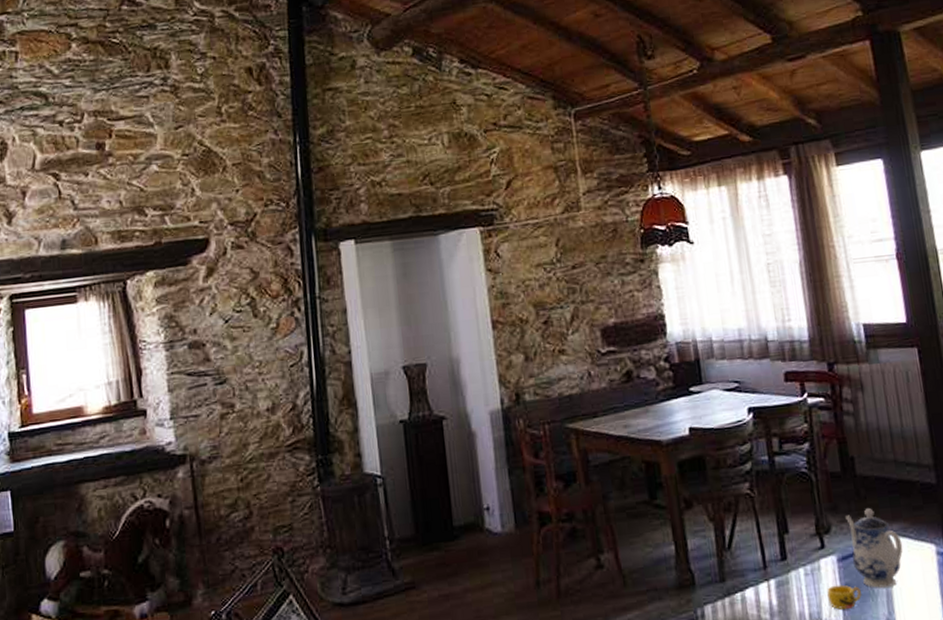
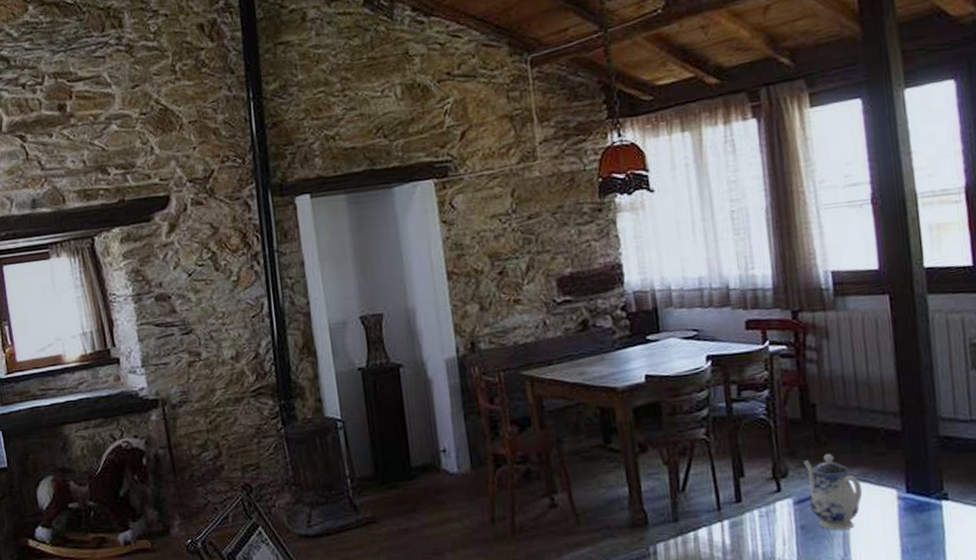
cup: present [826,584,861,609] -> none [781,526,817,550]

